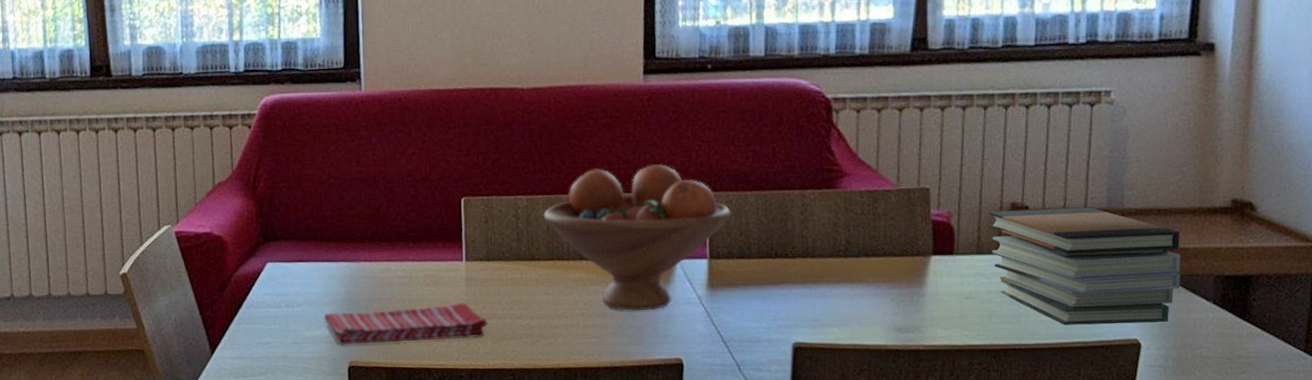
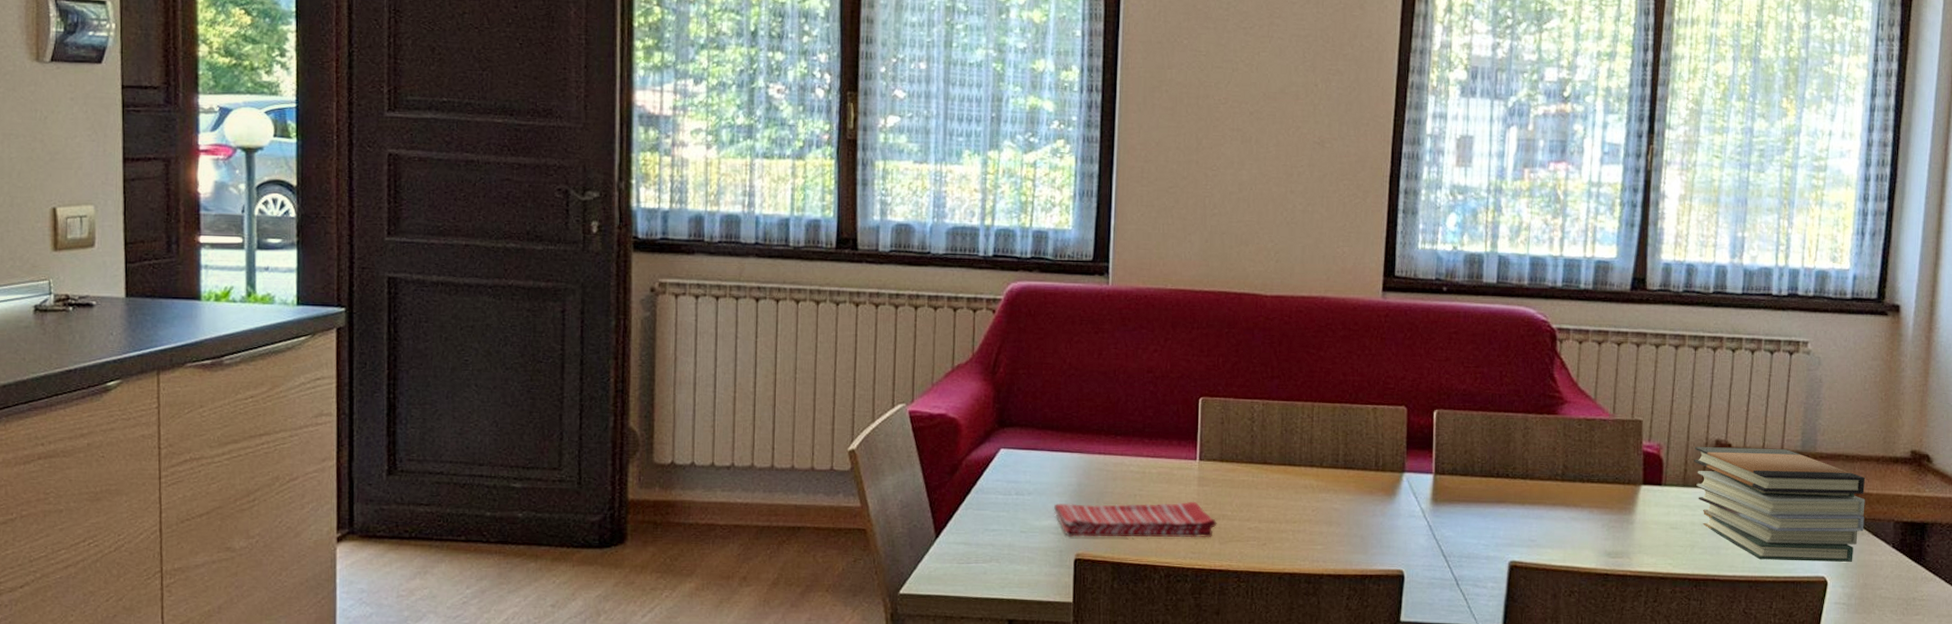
fruit bowl: present [543,164,732,312] -> none [1278,379,1459,521]

